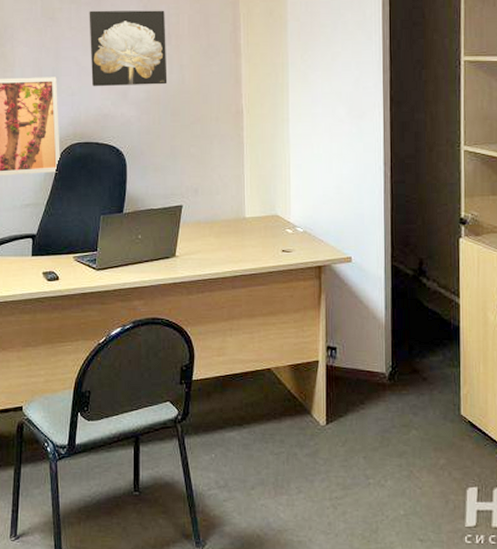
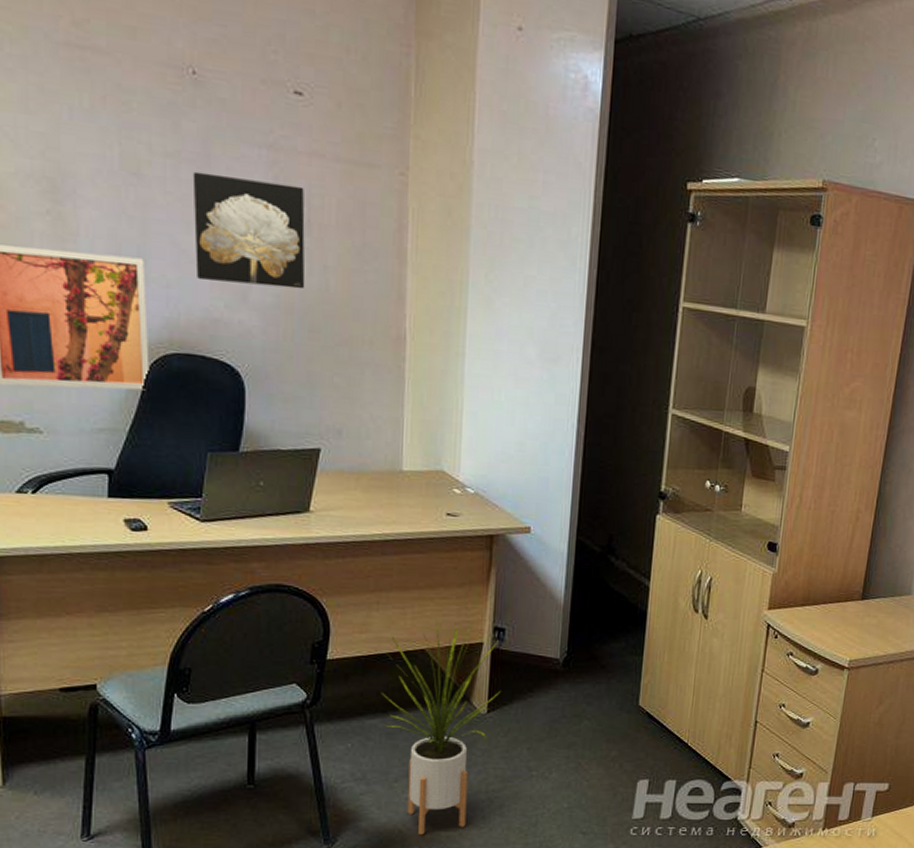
house plant: none [238,341,336,540] -> present [382,619,500,836]

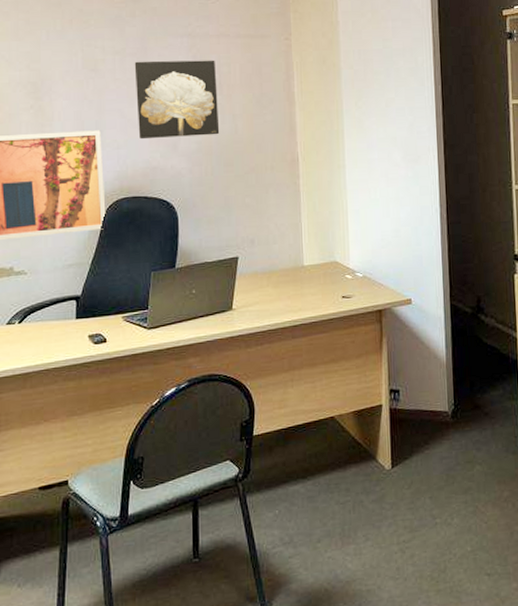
house plant: present [382,619,500,836] -> none [301,388,401,592]

